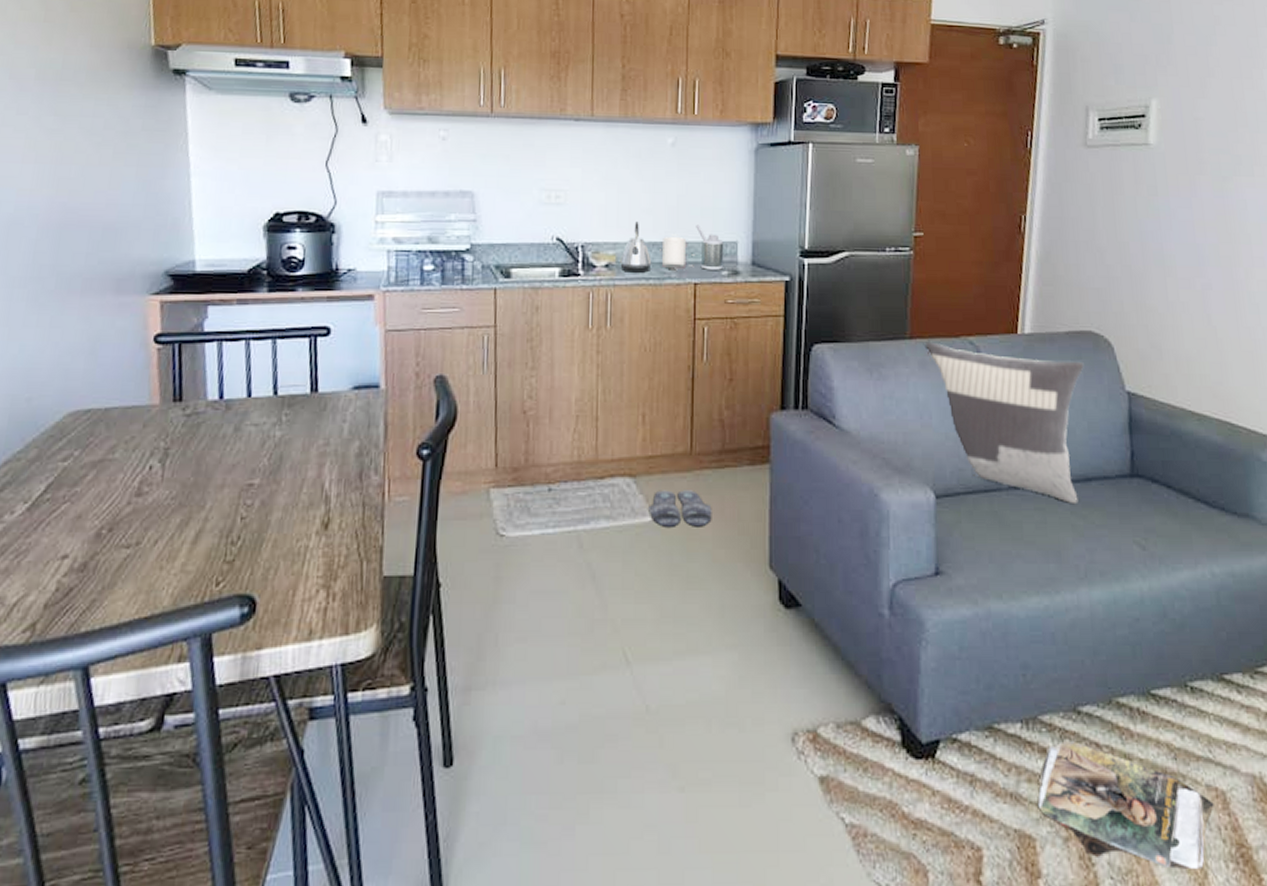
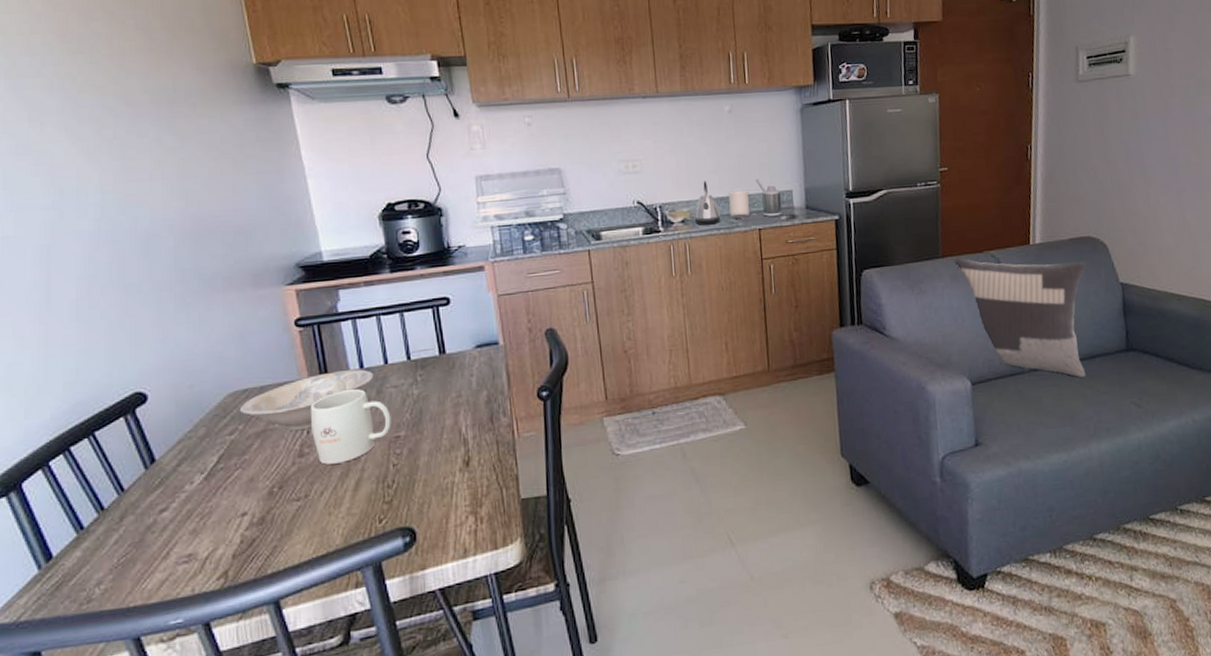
bowl: none [78,400,234,463] -> present [239,369,374,430]
mug: none [154,423,247,509] -> present [310,389,391,465]
slippers: present [648,490,712,527] -> none [737,400,791,433]
magazine: present [1037,741,1214,870] -> none [1066,562,1202,648]

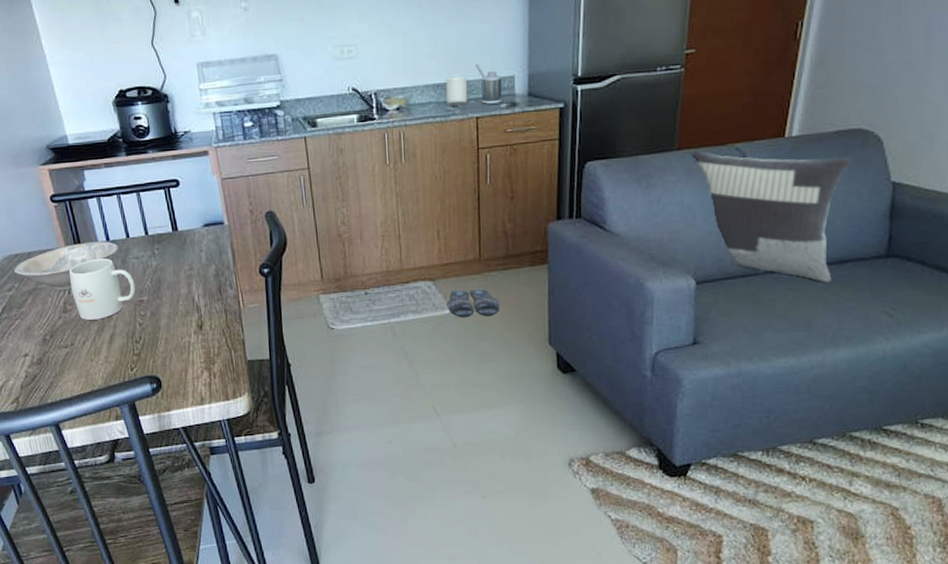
kettle: present [693,181,721,226] -> none [409,66,438,114]
slippers: none [737,400,791,433] -> present [447,288,500,317]

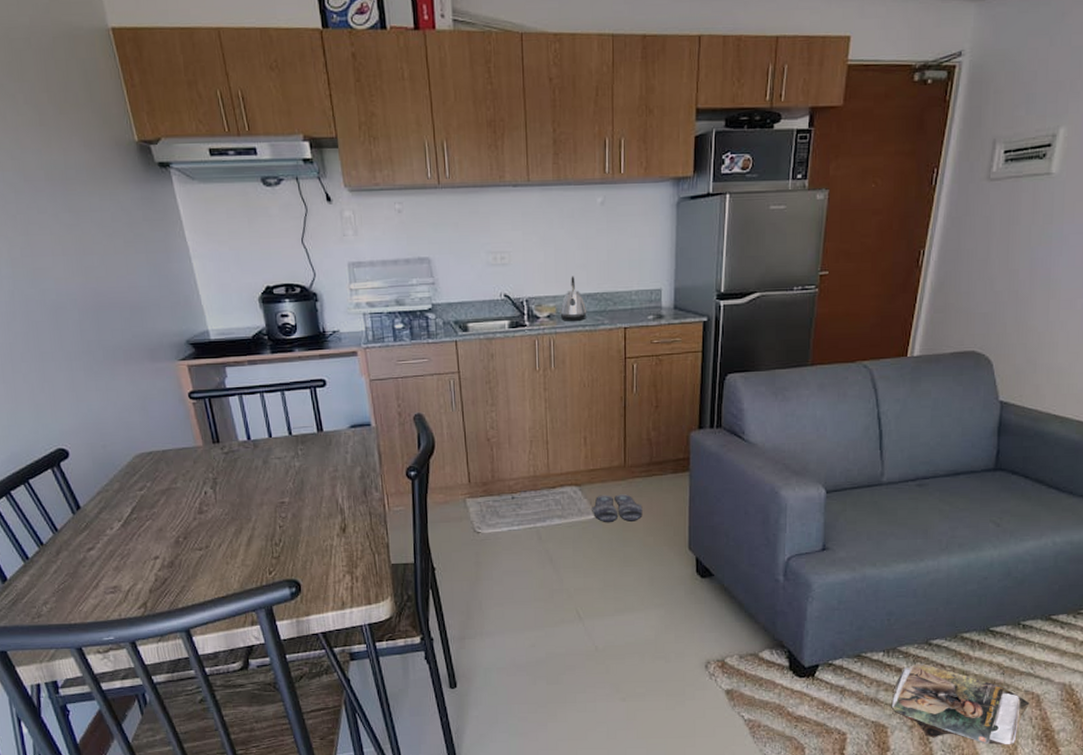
bowl: present [14,241,118,290] -> none [146,441,260,490]
mug: present [68,258,136,320] -> none [206,458,277,522]
kettle: none [409,66,438,114] -> present [560,276,587,322]
canister: present [444,75,476,109] -> none [593,286,625,319]
soap dispenser: present [475,64,503,104] -> none [624,276,650,315]
pillow: present [693,151,850,283] -> none [825,367,964,494]
magazine: none [772,464,930,552] -> present [891,663,1029,745]

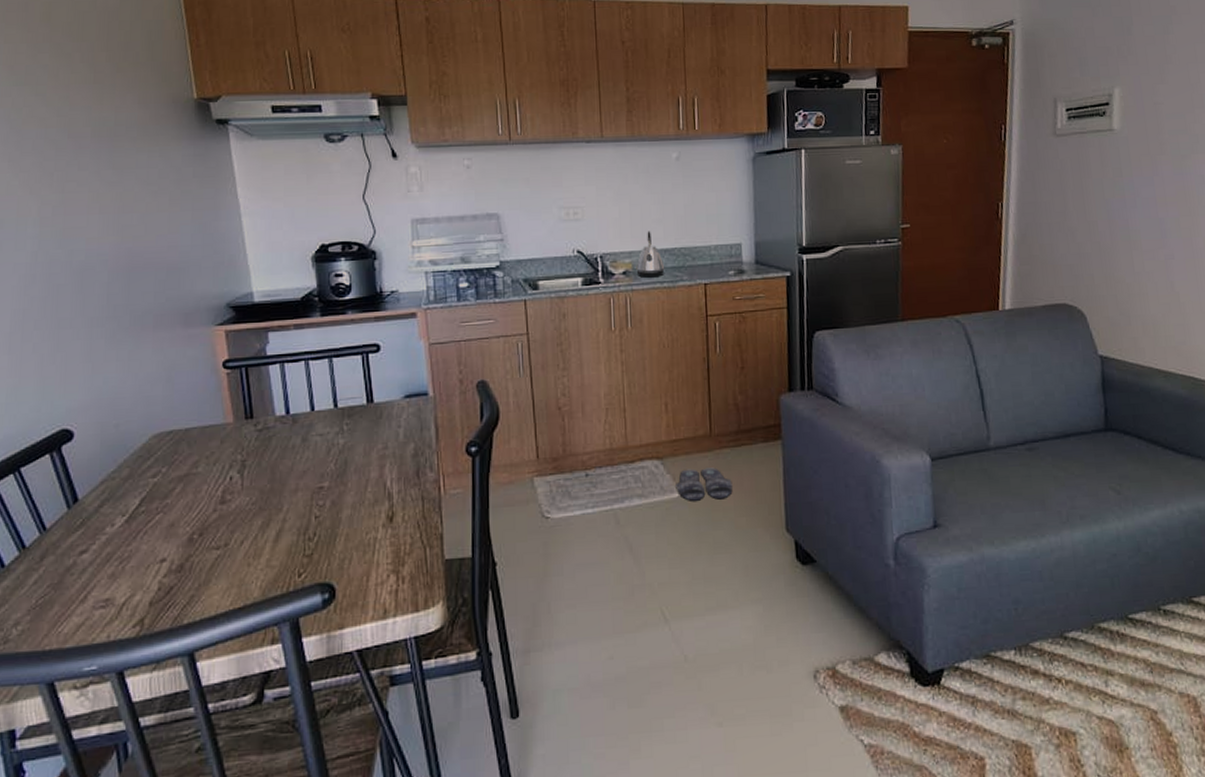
magazine: present [891,663,1029,745] -> none [1031,662,1187,765]

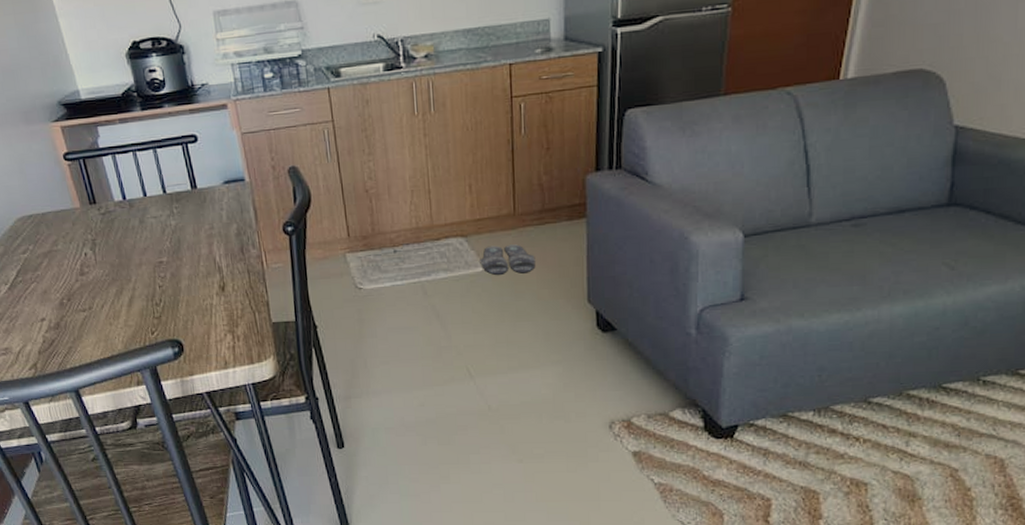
kettle: present [636,231,665,279] -> none [438,10,468,62]

